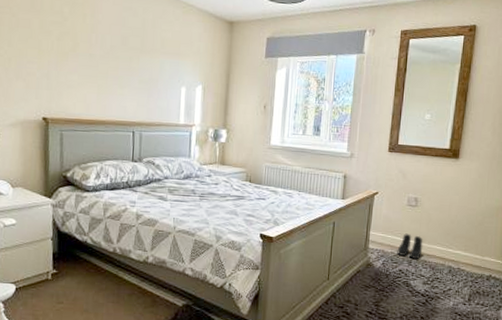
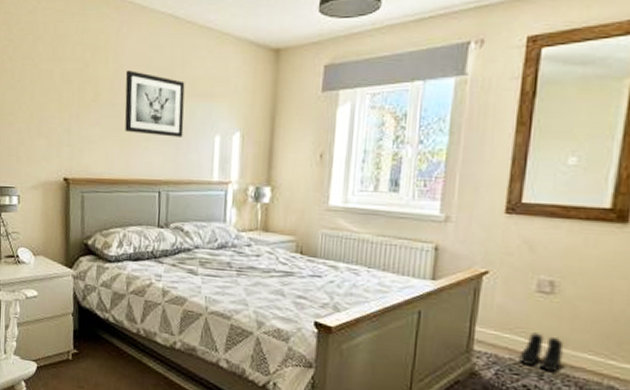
wall art: none [101,27,156,87] -> present [125,70,185,137]

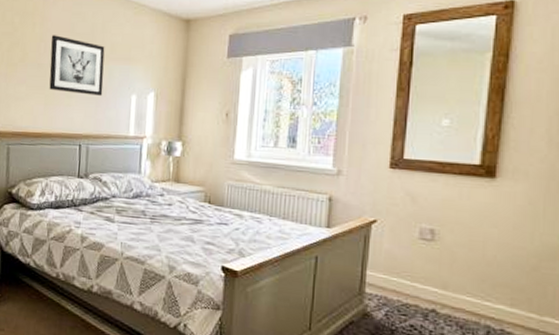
boots: present [519,332,564,373] -> none [406,276,445,314]

